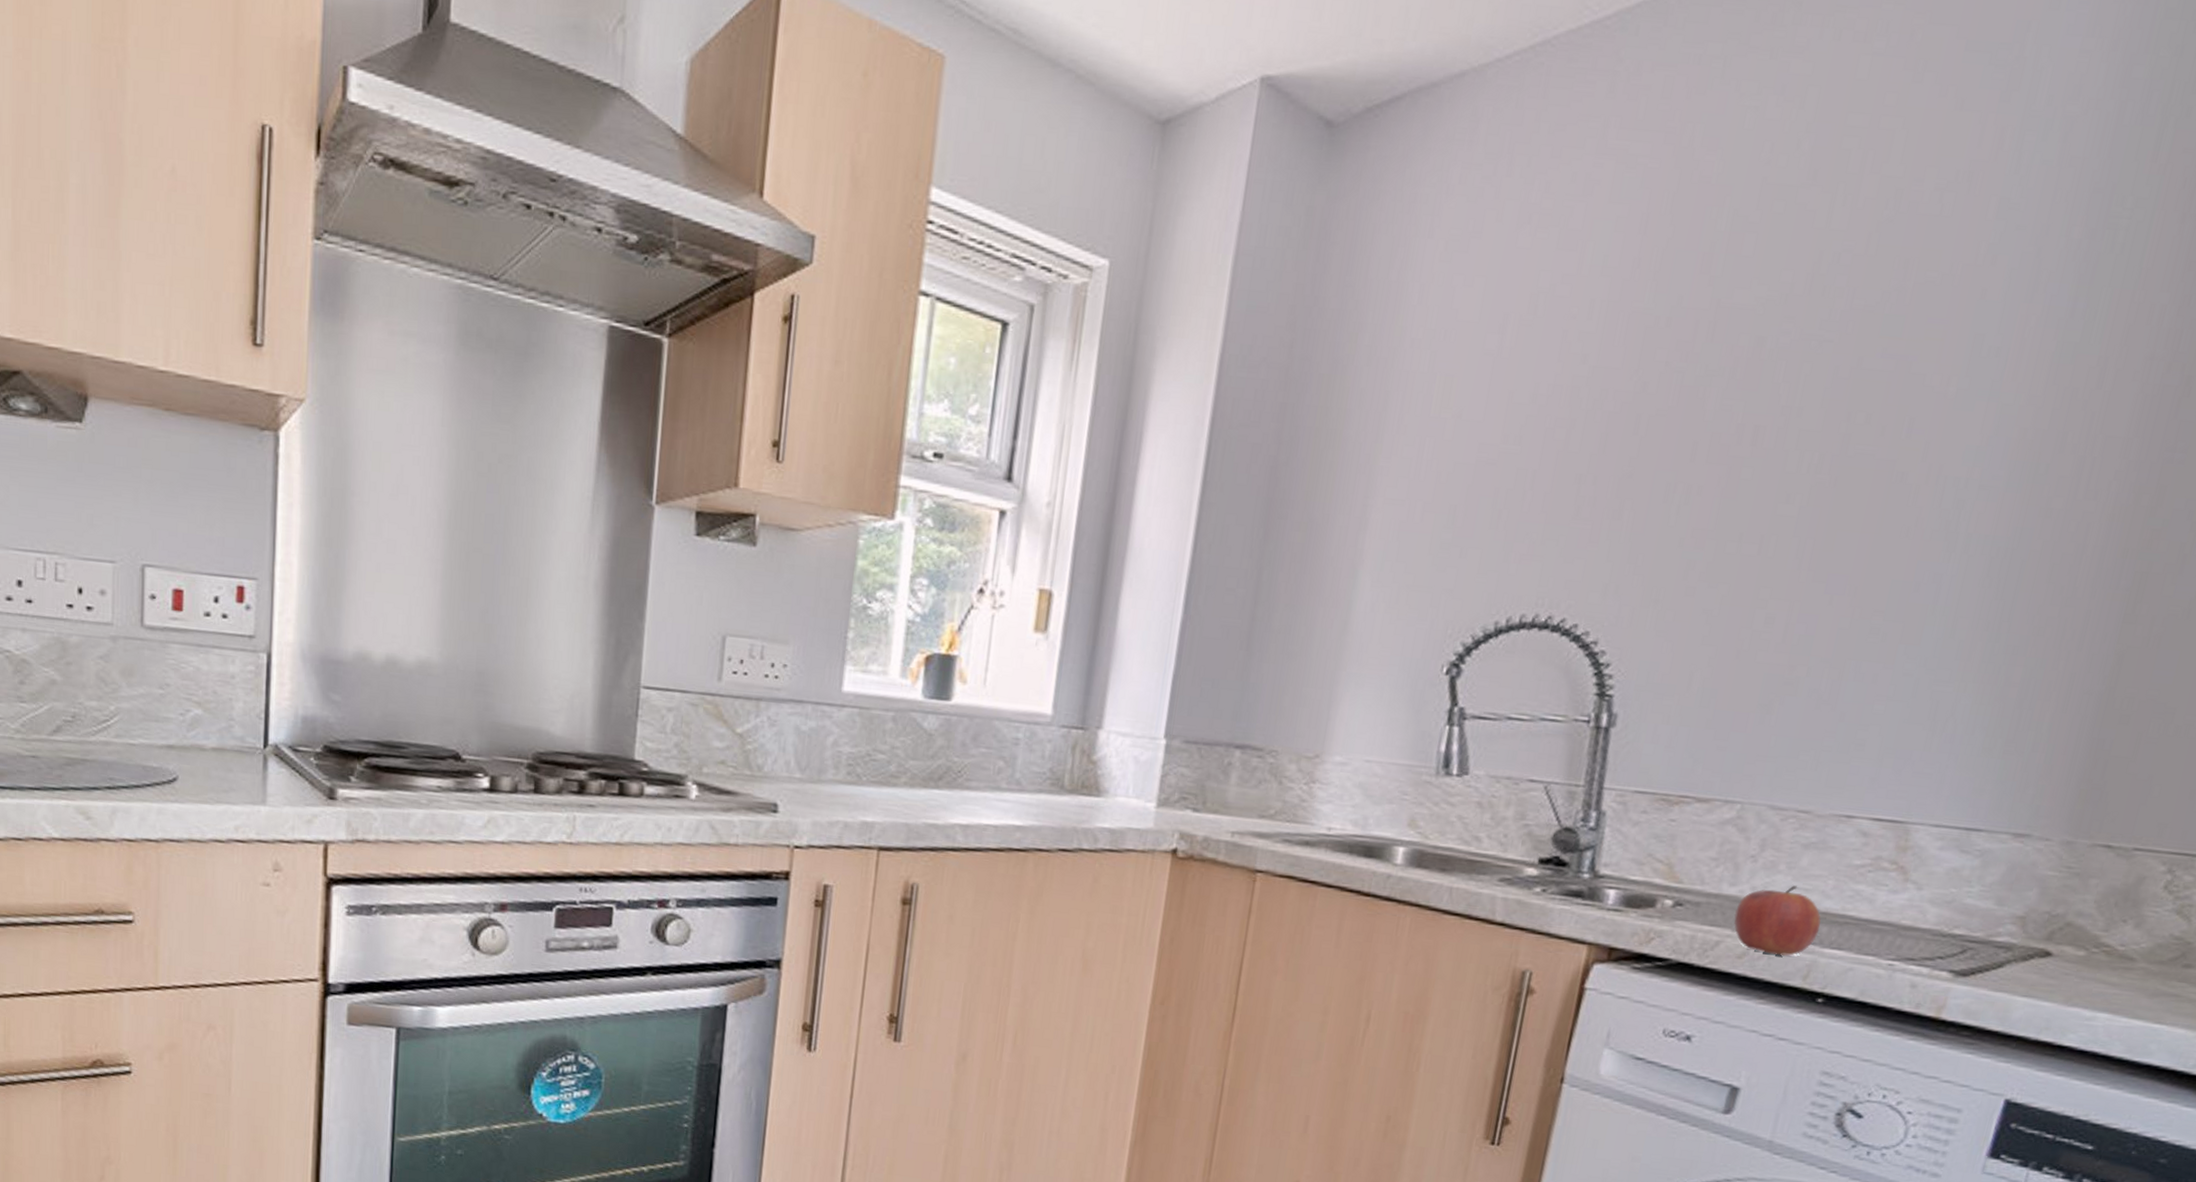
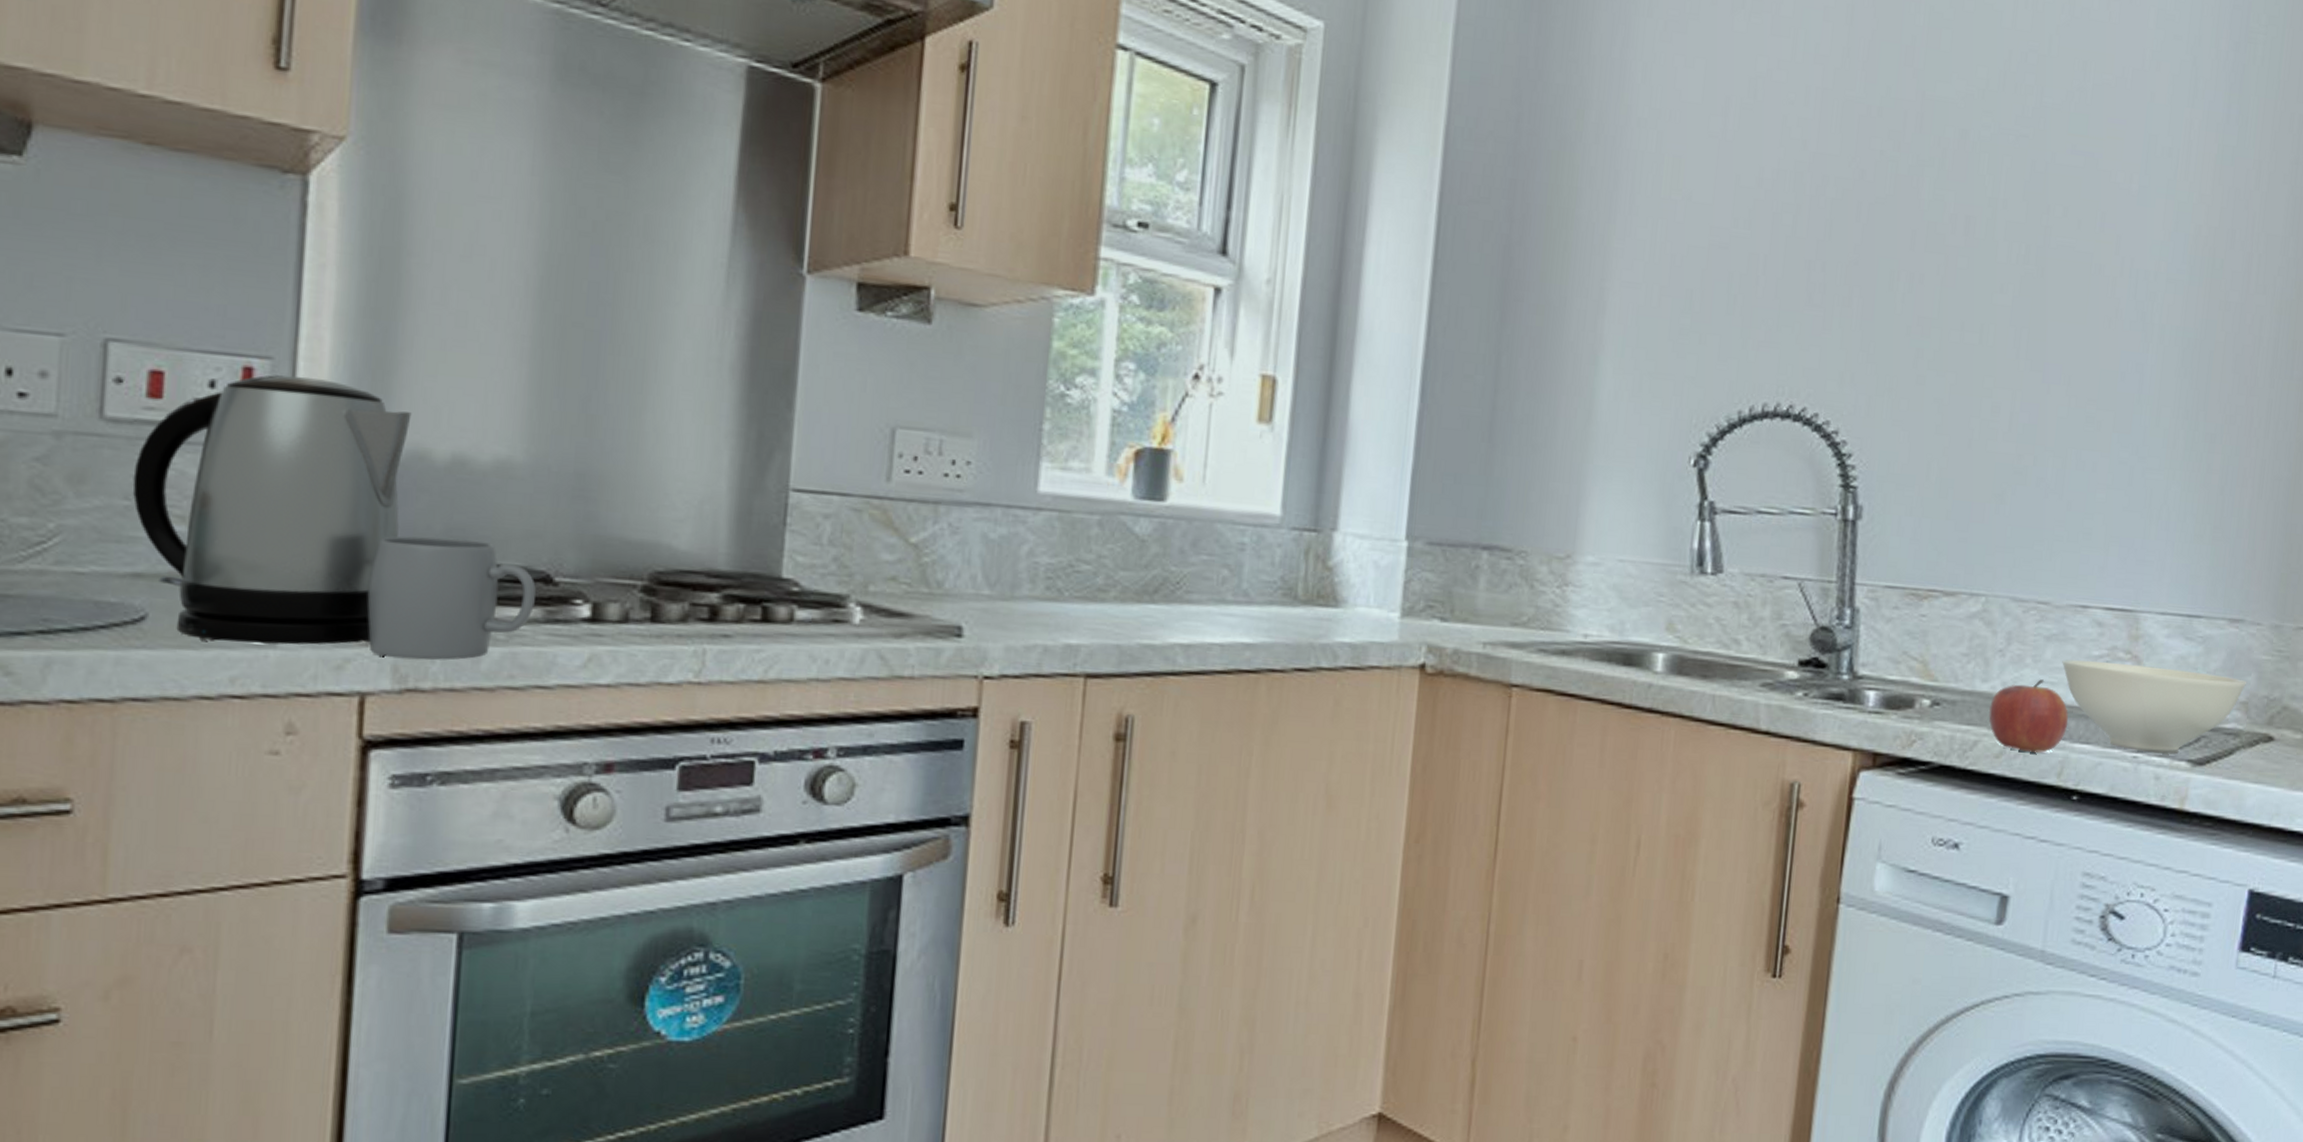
kettle: none [165,592,357,803] -> present [132,375,412,645]
mug: none [328,720,449,819] -> present [367,536,536,661]
bowl: none [1819,867,2027,965] -> present [2062,659,2247,755]

